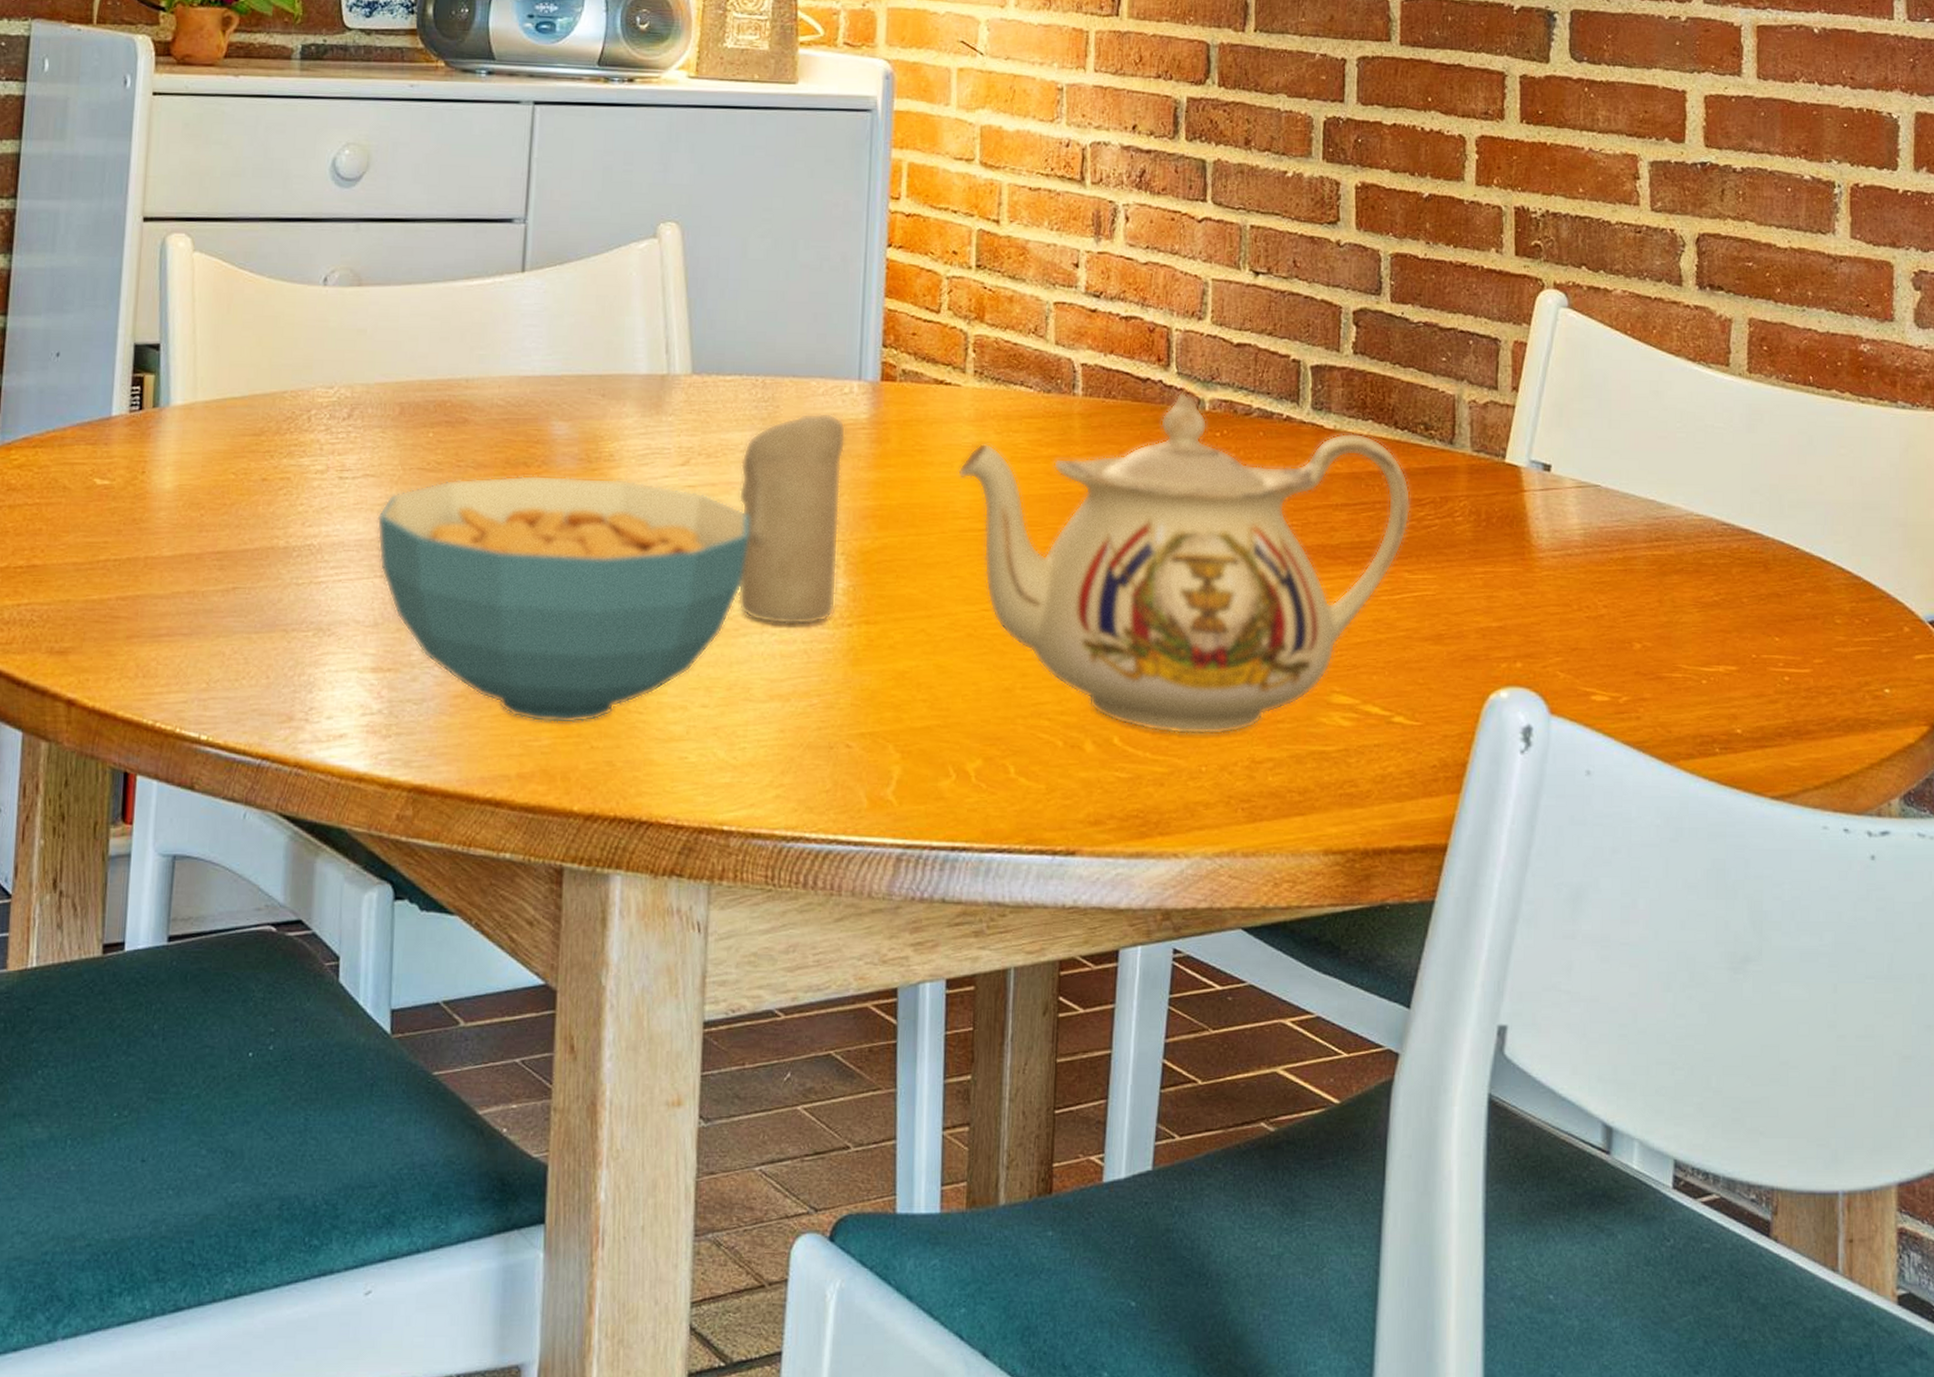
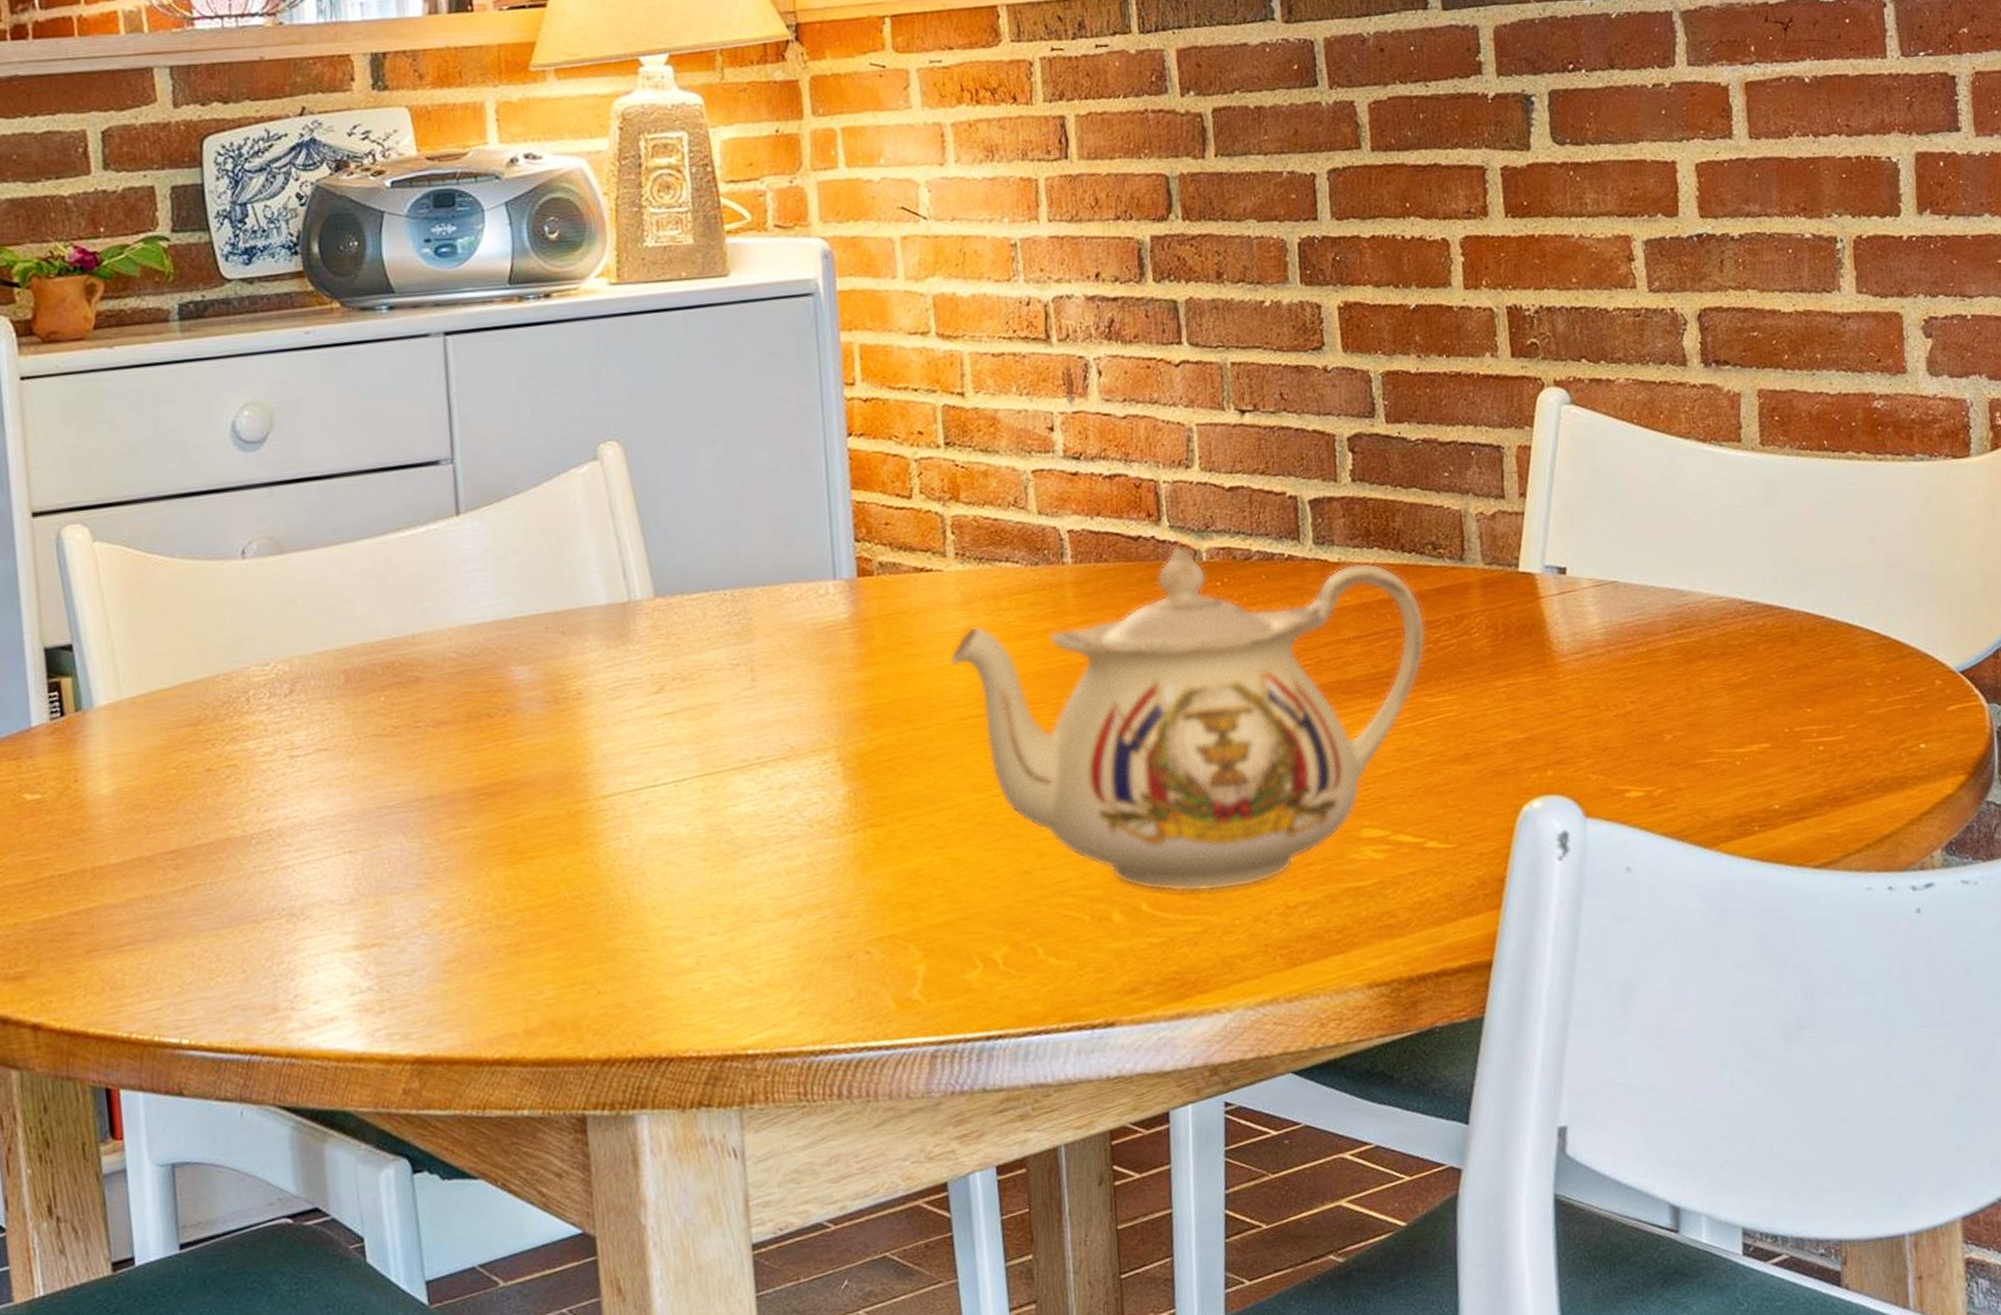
cereal bowl: present [376,475,750,724] -> none [337,716,738,976]
candle: present [737,412,846,626] -> none [719,617,838,842]

